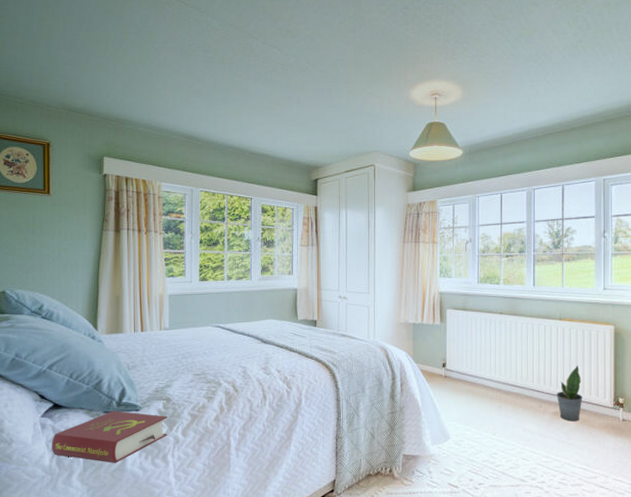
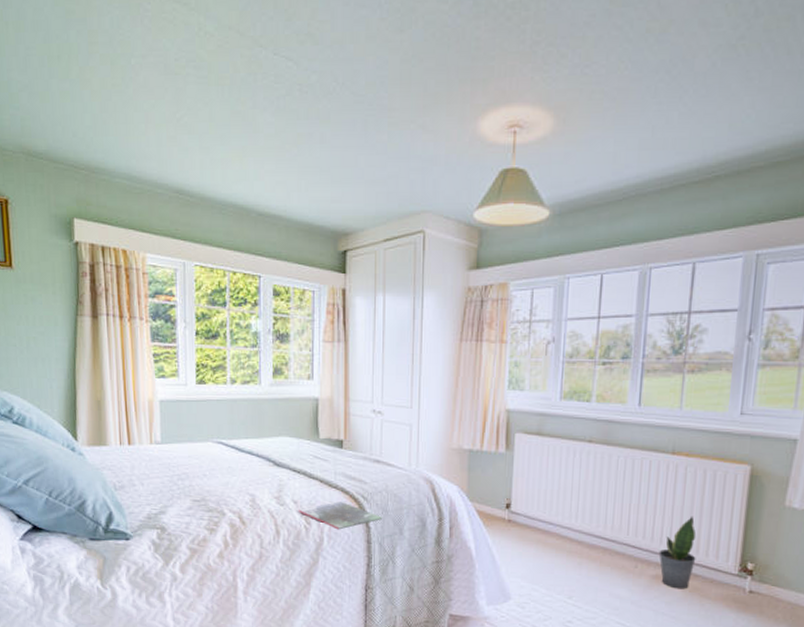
book: present [51,410,168,463] -> none [33,538,164,599]
magazine: none [281,369,349,392] -> present [298,502,383,530]

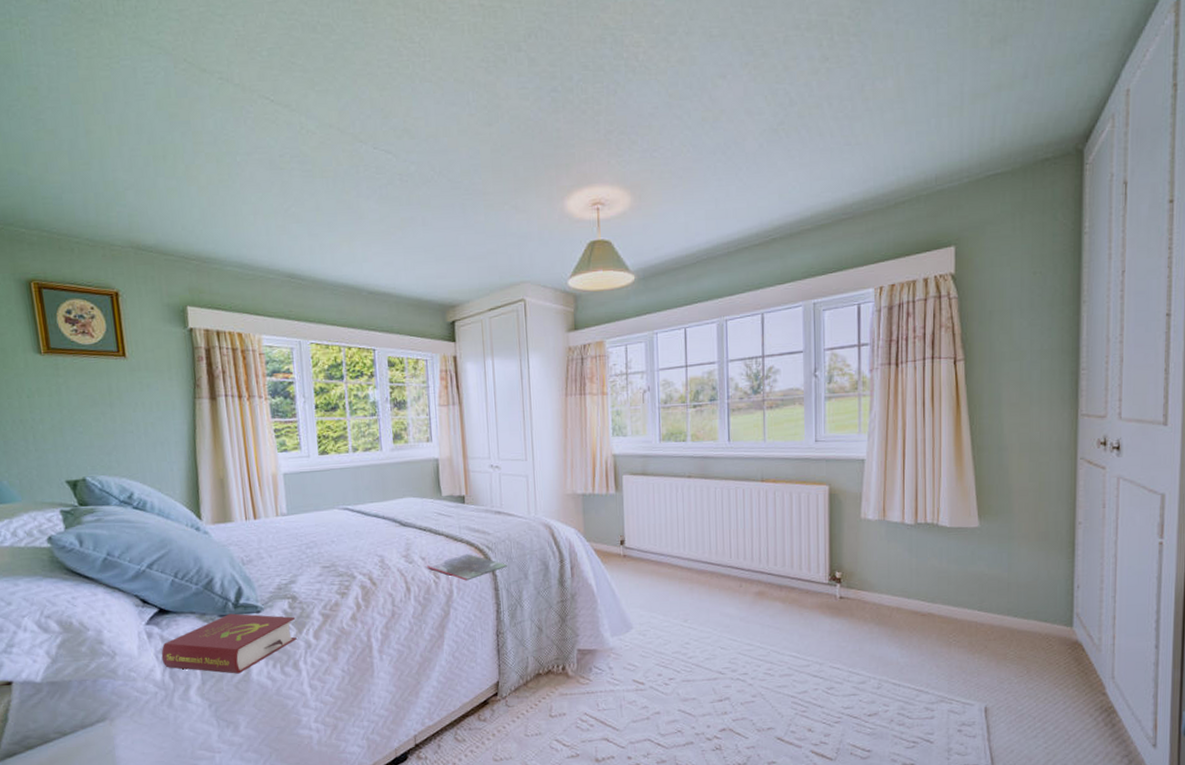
book: none [33,538,164,599] -> present [161,613,298,674]
potted plant: present [659,516,697,589] -> none [759,535,792,602]

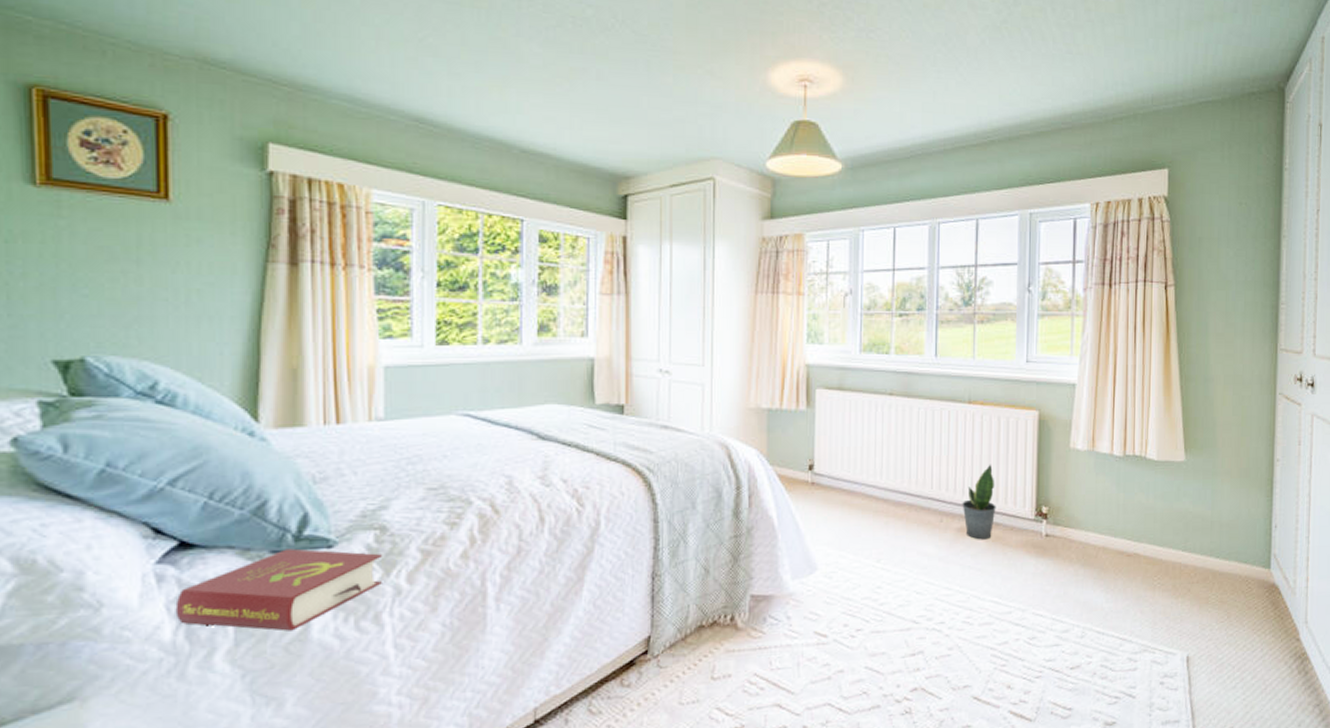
magazine: present [426,554,508,581] -> none [568,476,672,510]
potted plant: none [759,535,792,602] -> present [962,464,996,540]

